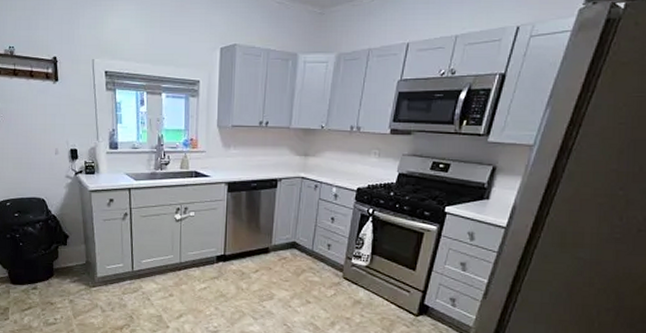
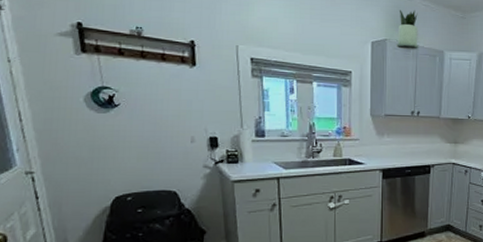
planter: none [245,9,271,55] -> present [395,9,419,50]

